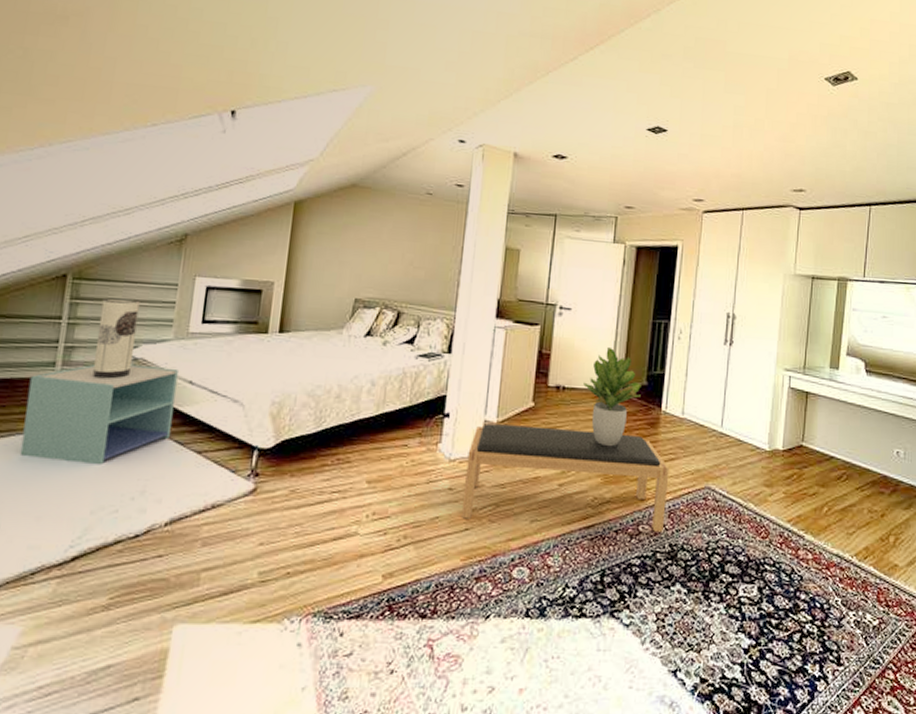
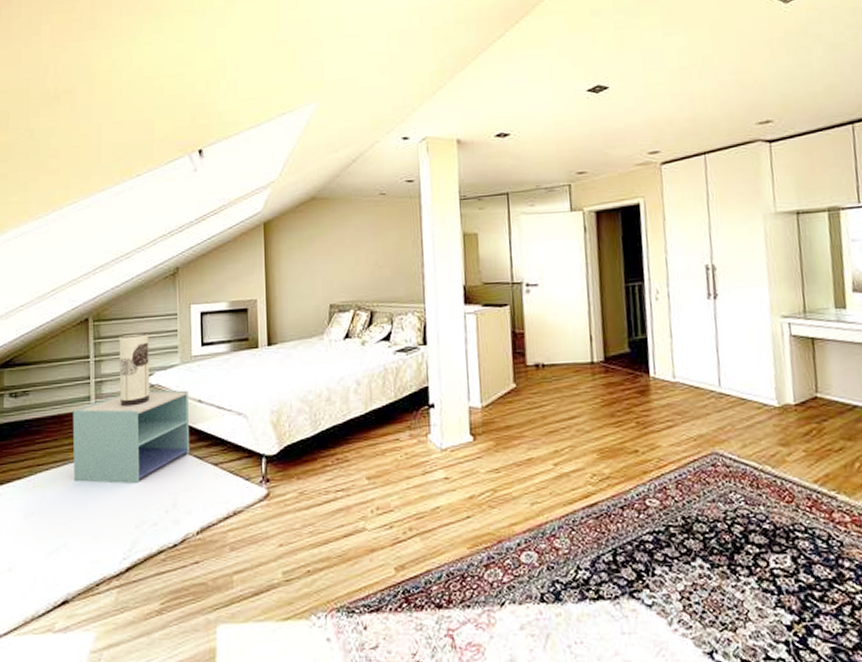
bench: present [461,424,670,532] -> none [458,405,673,507]
potted plant: present [583,346,641,447] -> none [563,317,625,421]

